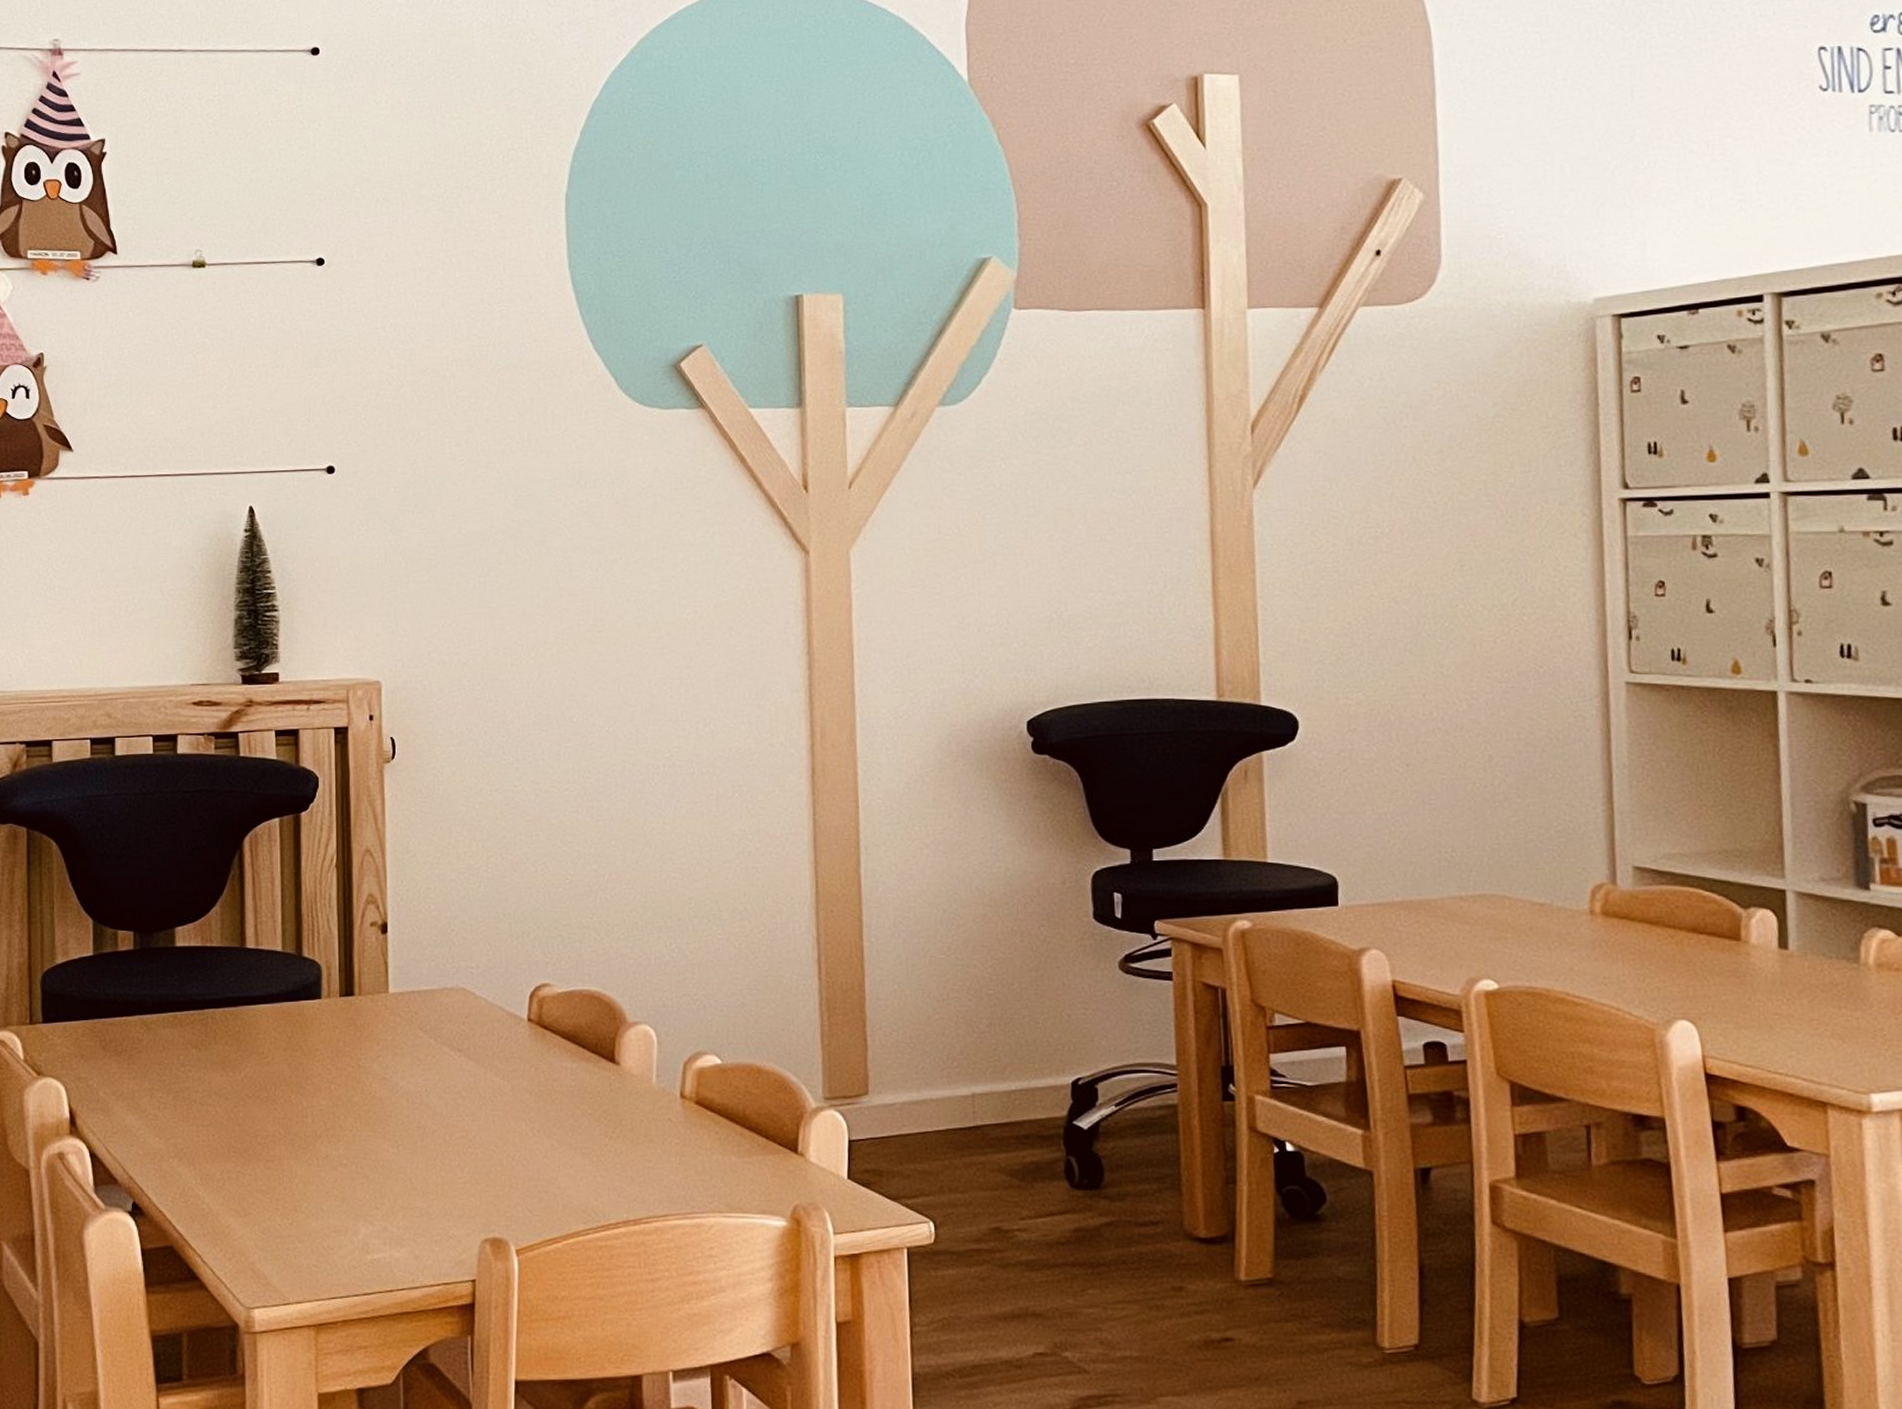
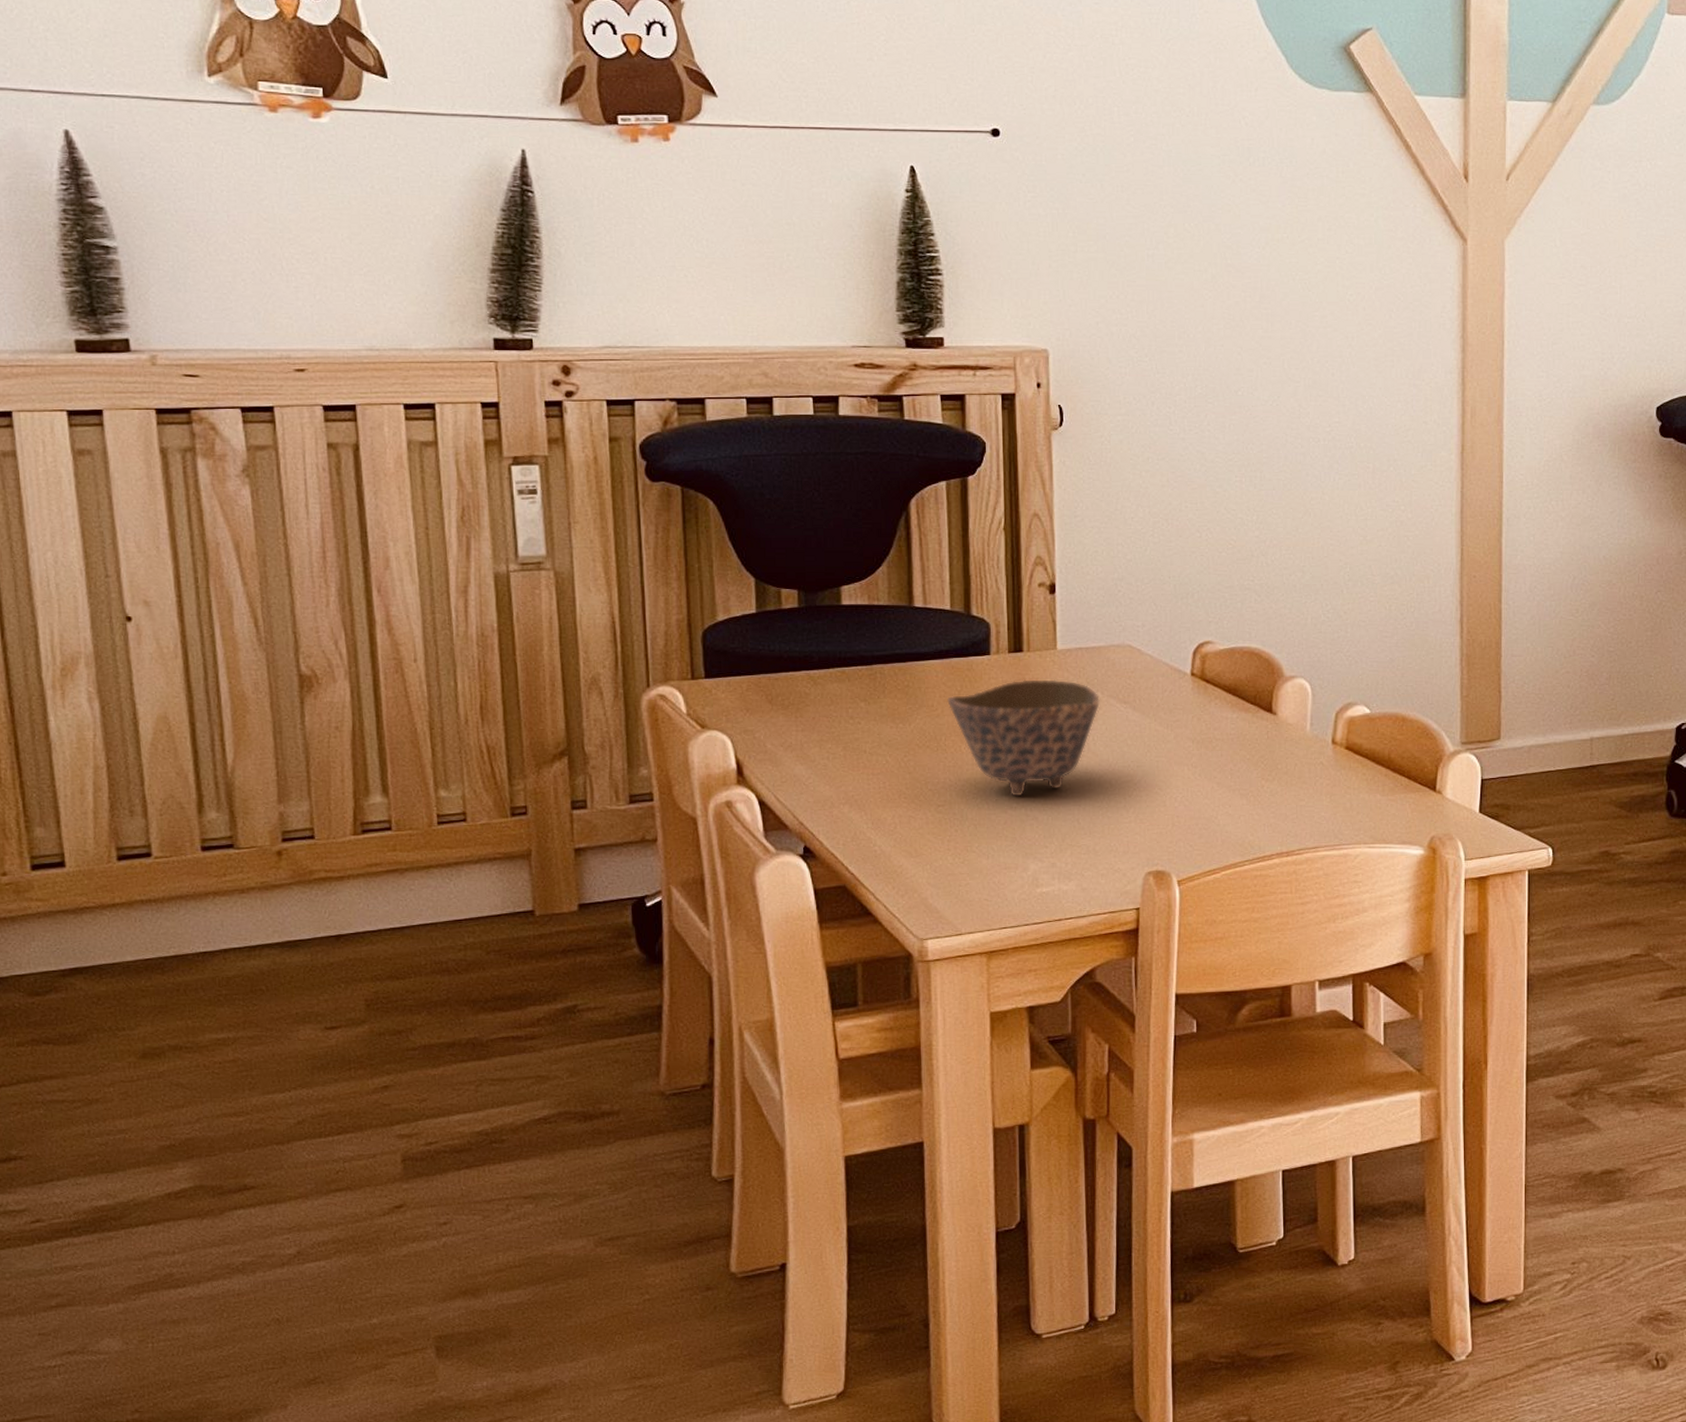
bowl: none [276,1025,433,1152] -> present [946,679,1100,797]

